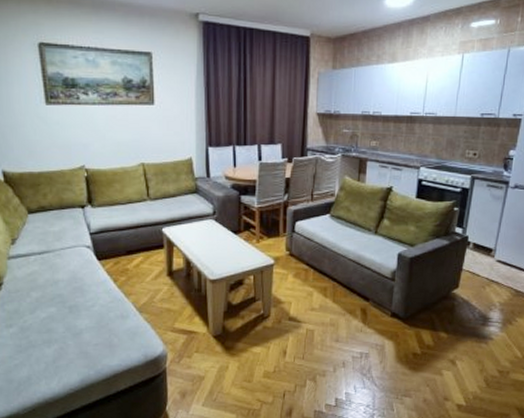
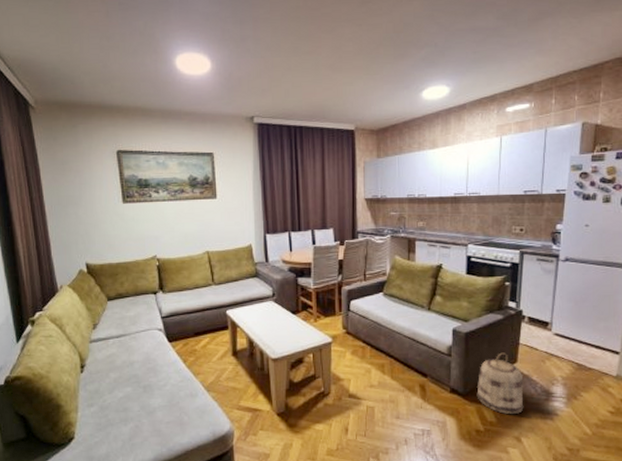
basket: none [416,278,463,339] -> present [476,352,524,415]

